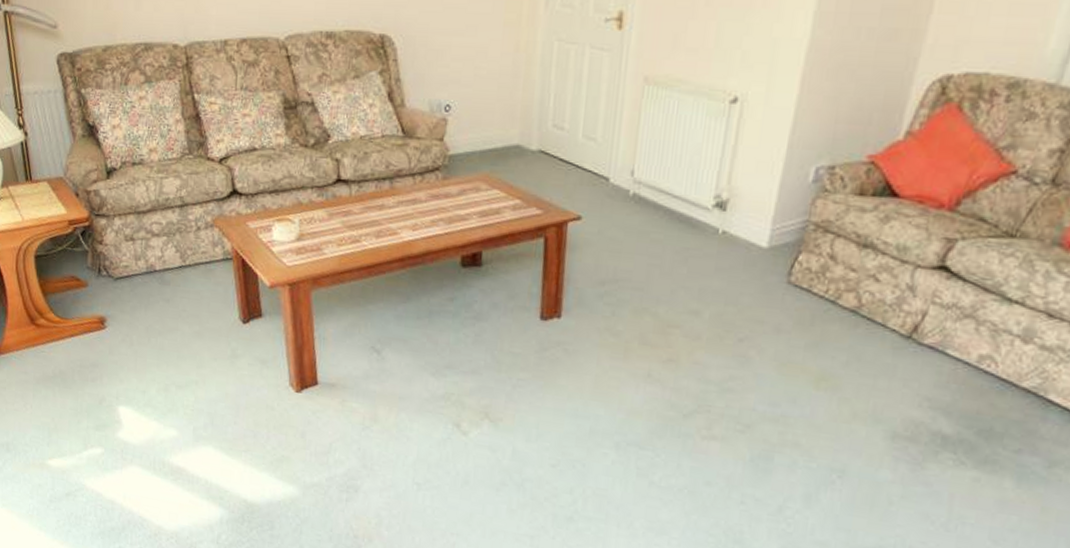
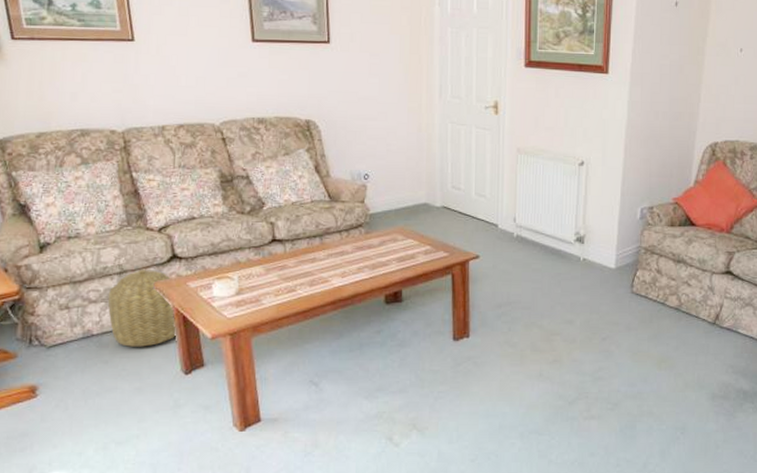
basket: none [169,204,235,289] -> present [107,270,176,347]

